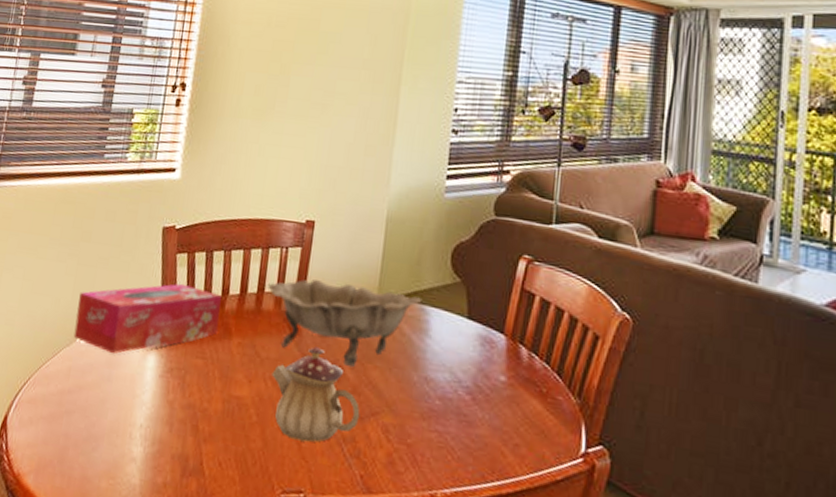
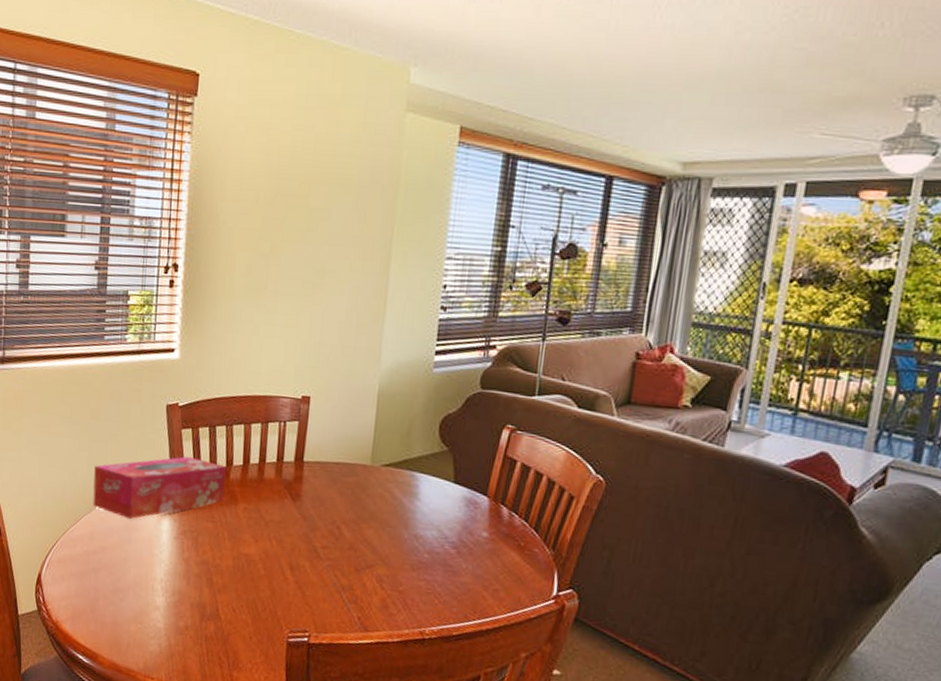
decorative bowl: present [268,279,421,368] -> none [269,450,411,528]
teapot: present [272,347,360,443] -> none [276,510,357,591]

